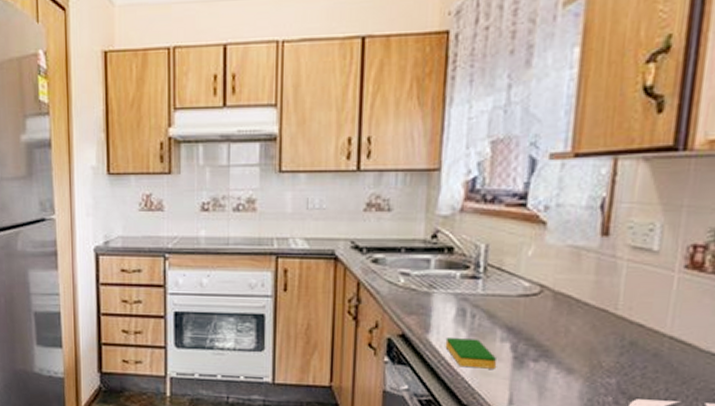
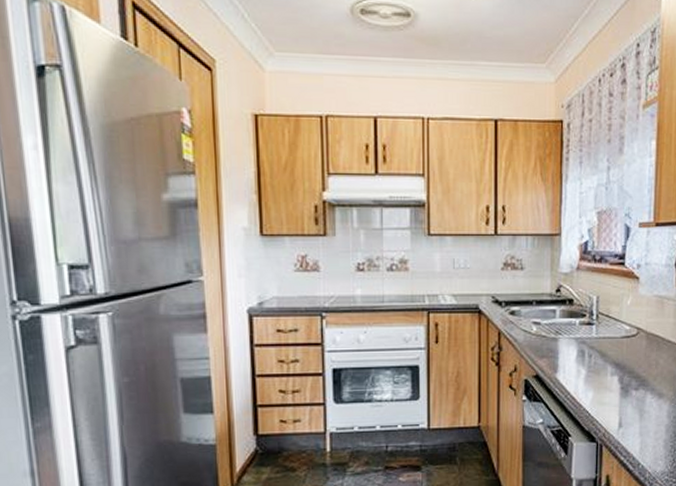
dish sponge: present [445,338,497,369] -> none [570,375,609,400]

